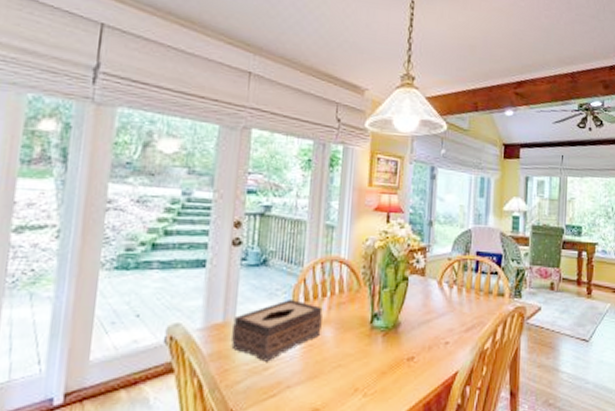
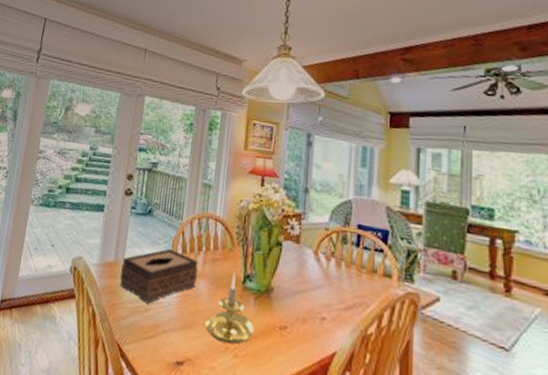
candle holder: none [332,314,383,386] -> present [205,273,255,345]

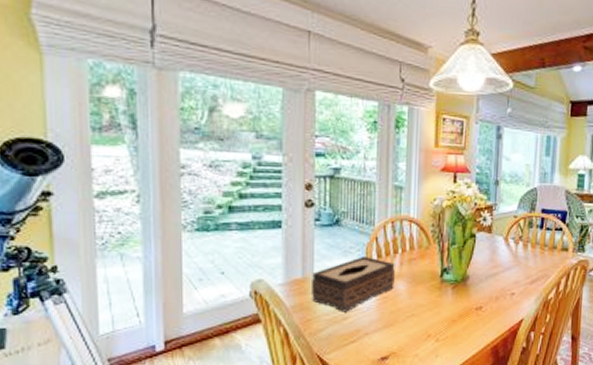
candle holder: present [205,273,255,345] -> none [407,269,453,332]

